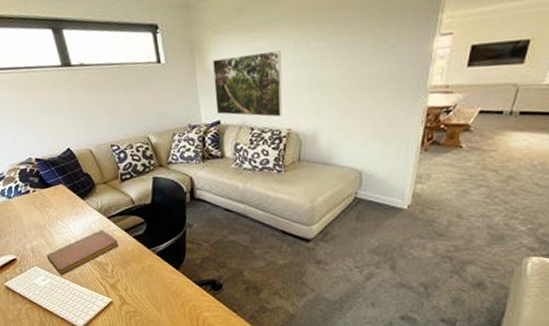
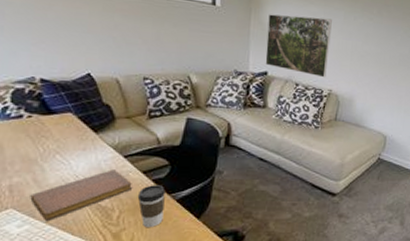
coffee cup: none [124,241,148,278] -> present [137,185,165,227]

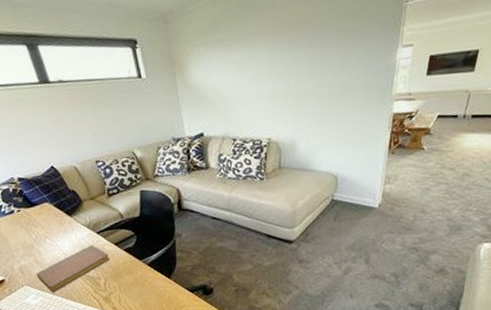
coffee cup: present [137,185,165,227] -> none [115,253,141,290]
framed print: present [265,14,332,78] -> none [193,63,262,128]

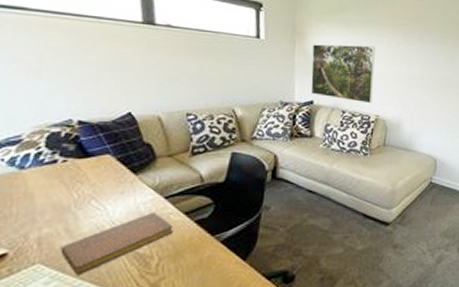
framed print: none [193,63,262,128] -> present [310,44,375,104]

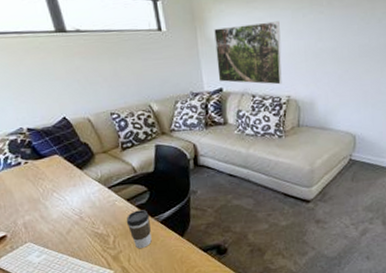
notebook: present [60,212,174,275] -> none [41,200,121,250]
coffee cup: none [178,226,209,274] -> present [126,210,152,248]

